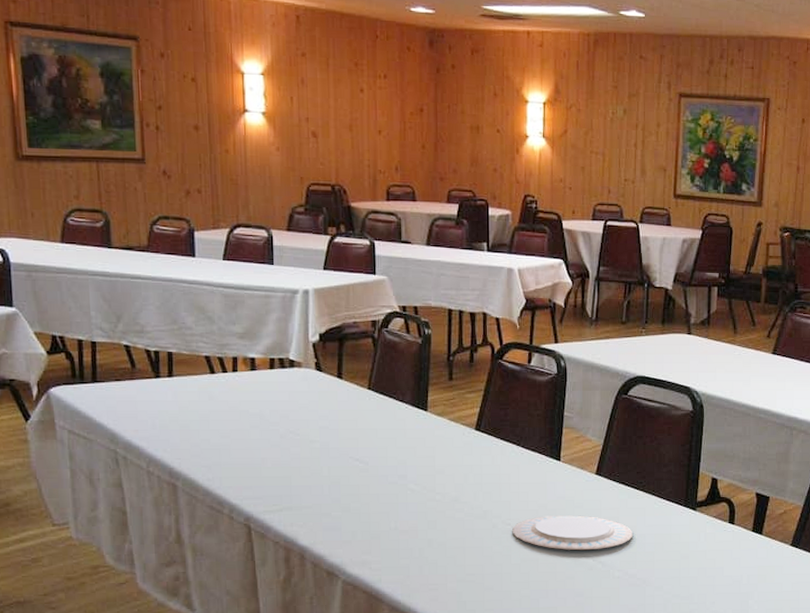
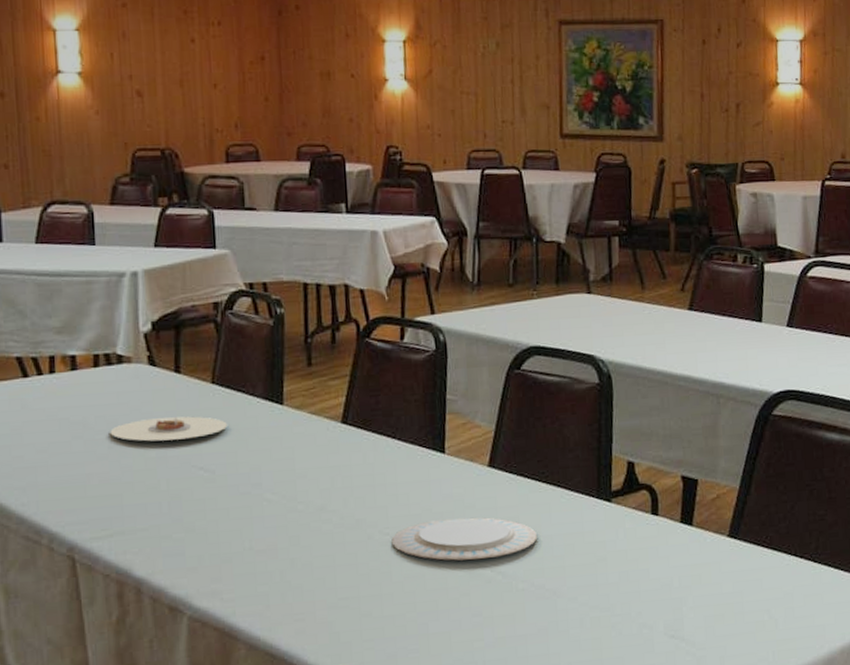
plate: none [282,416,381,435] -> present [110,416,228,442]

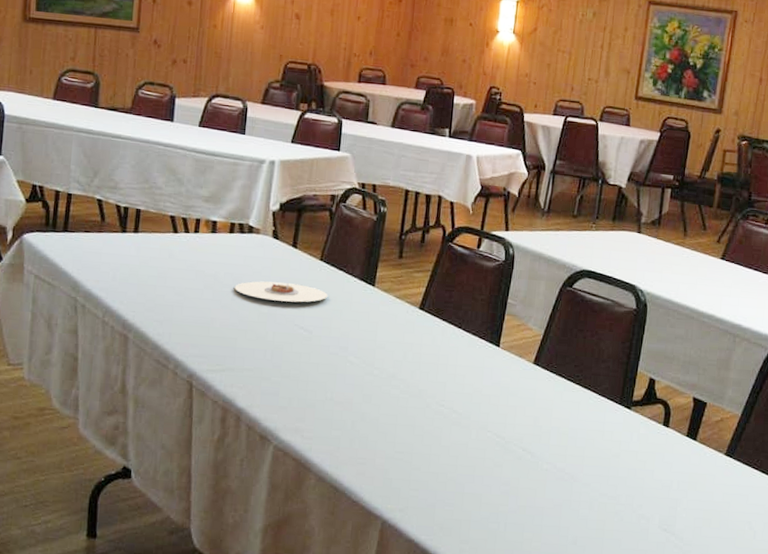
plate: present [391,517,538,561] -> none [445,400,566,440]

